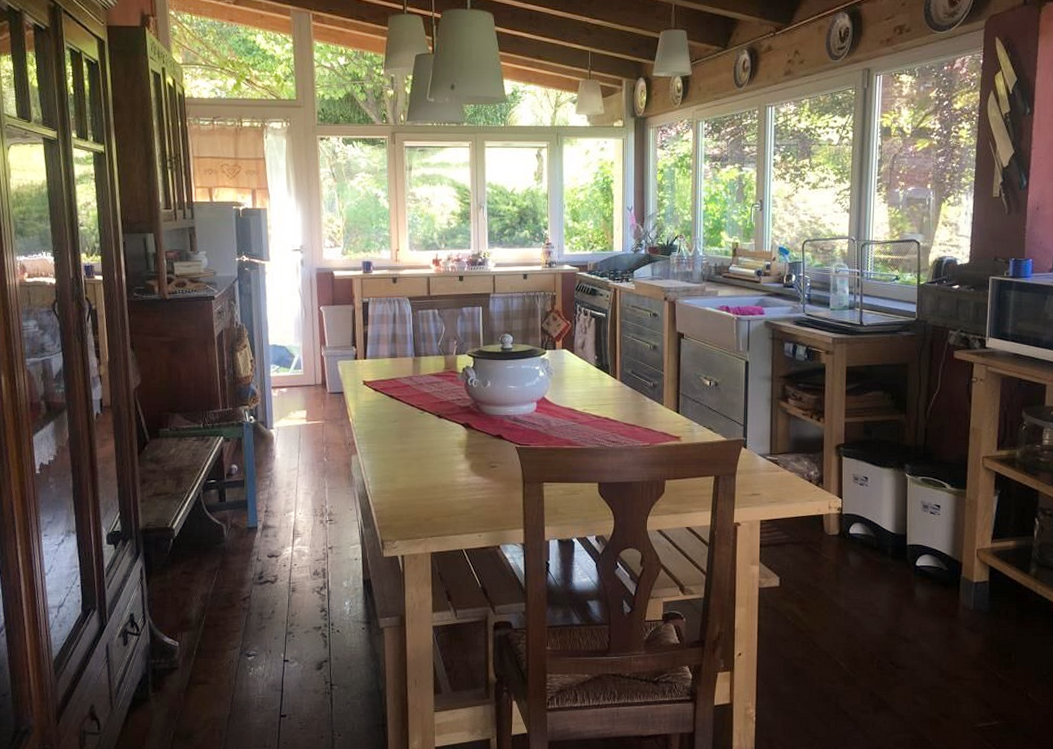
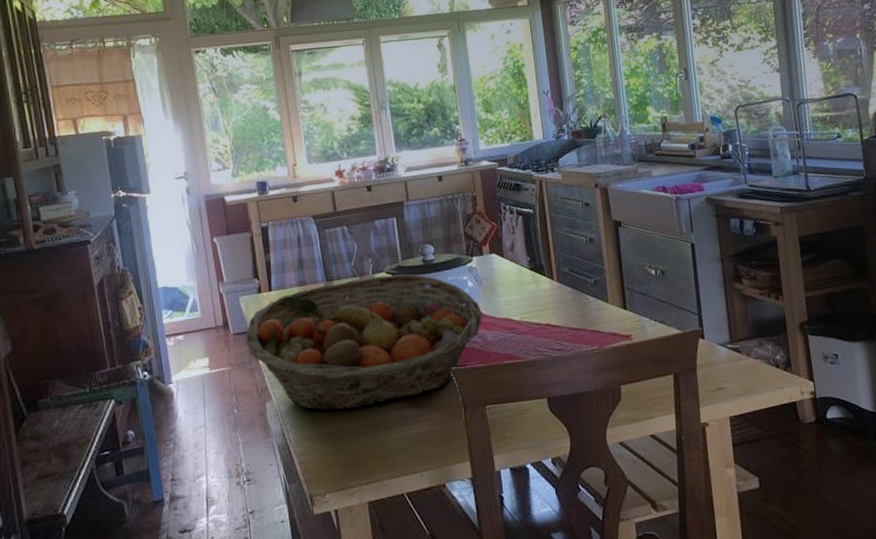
fruit basket: none [339,357,549,470] -> present [245,273,483,411]

